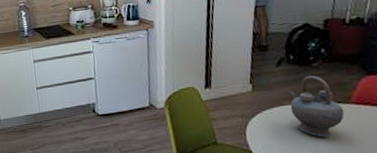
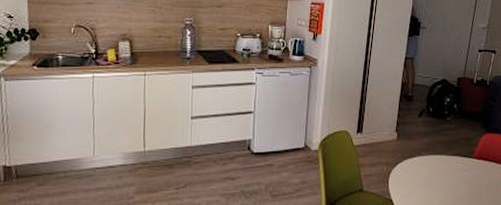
teapot: present [289,75,345,137] -> none [426,128,468,189]

